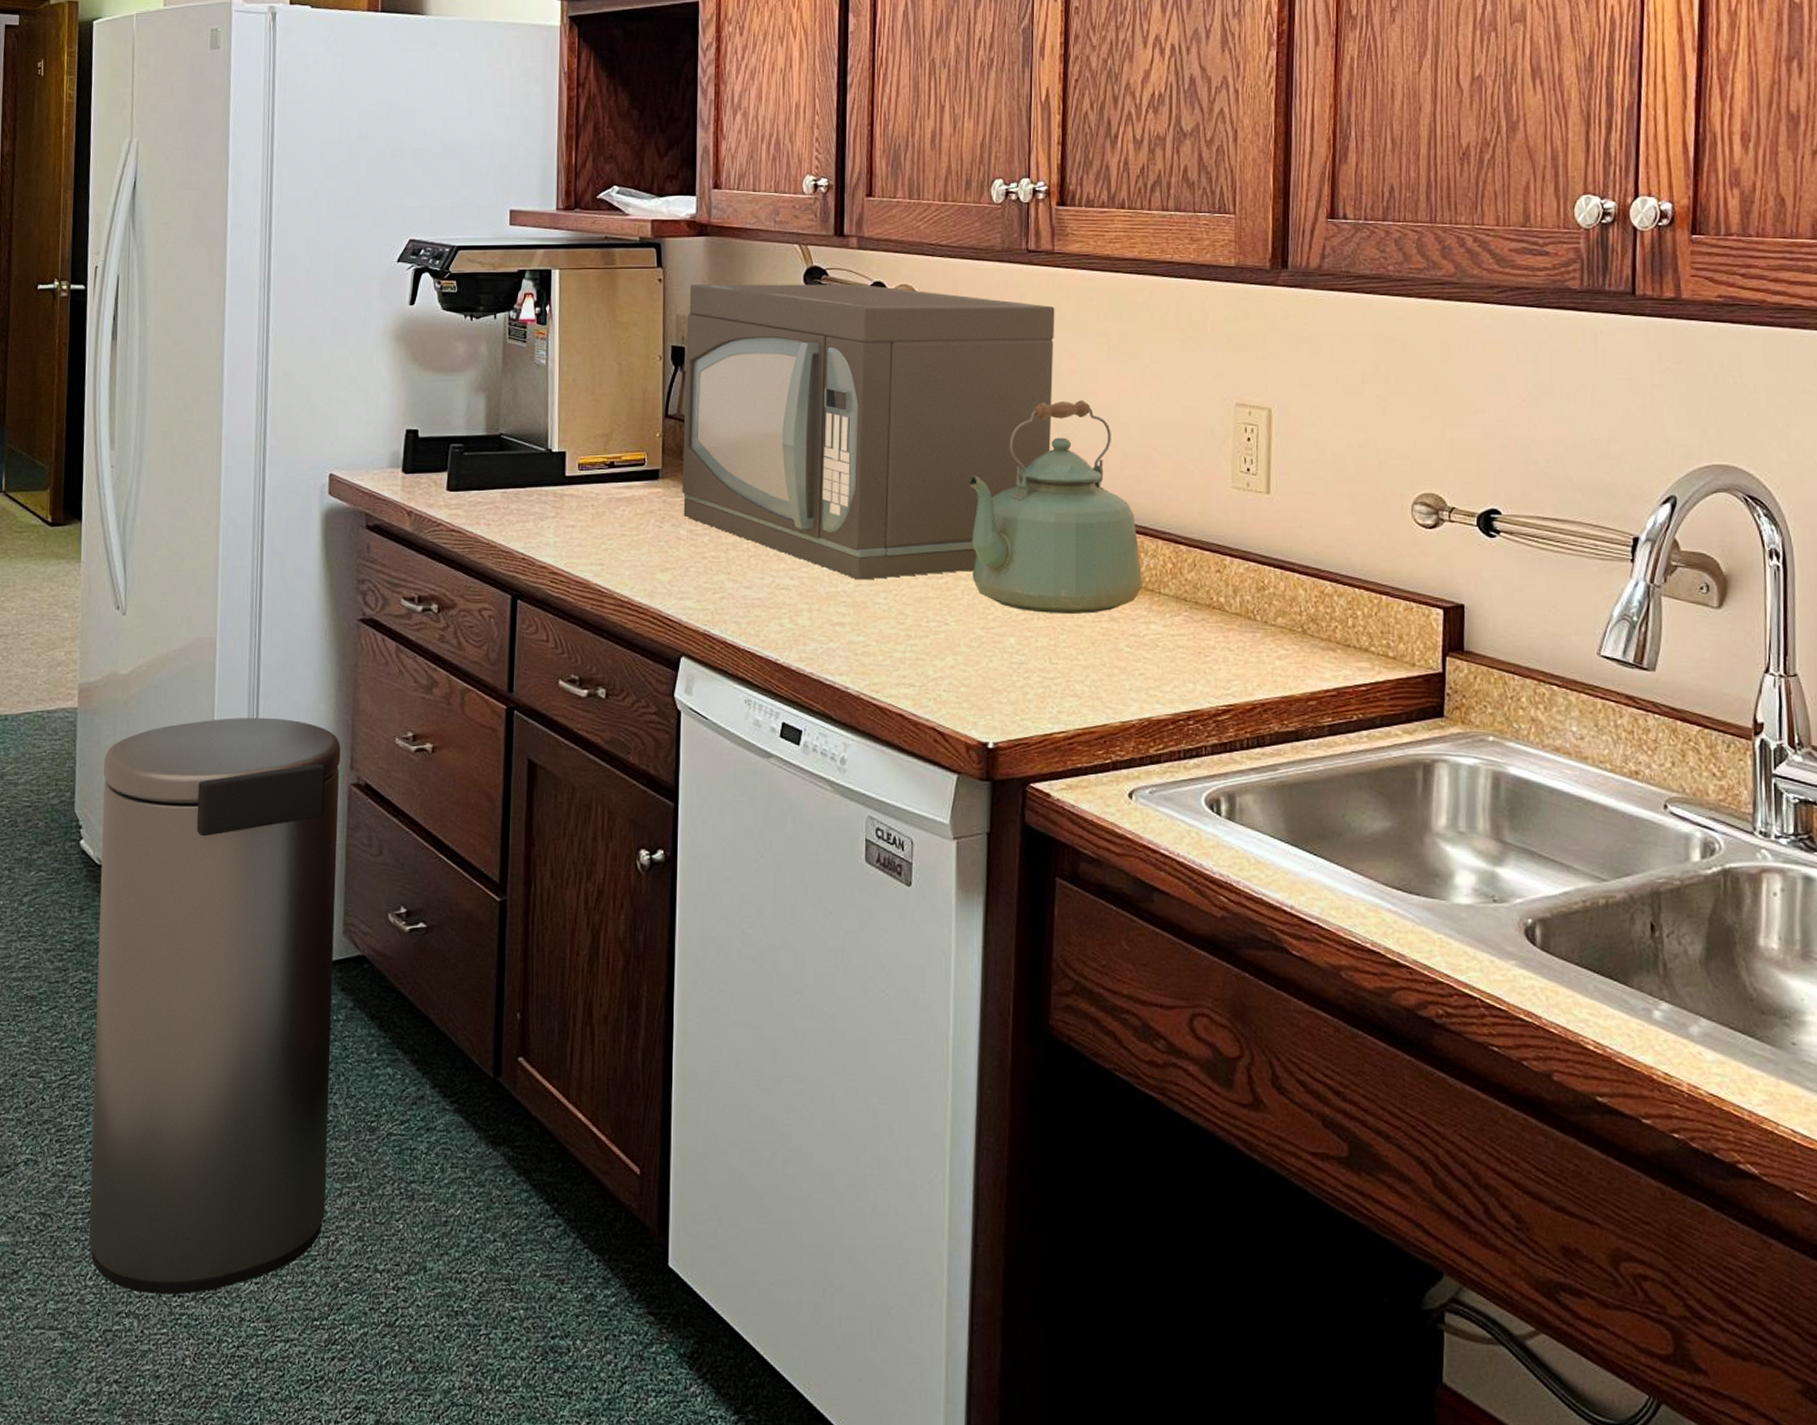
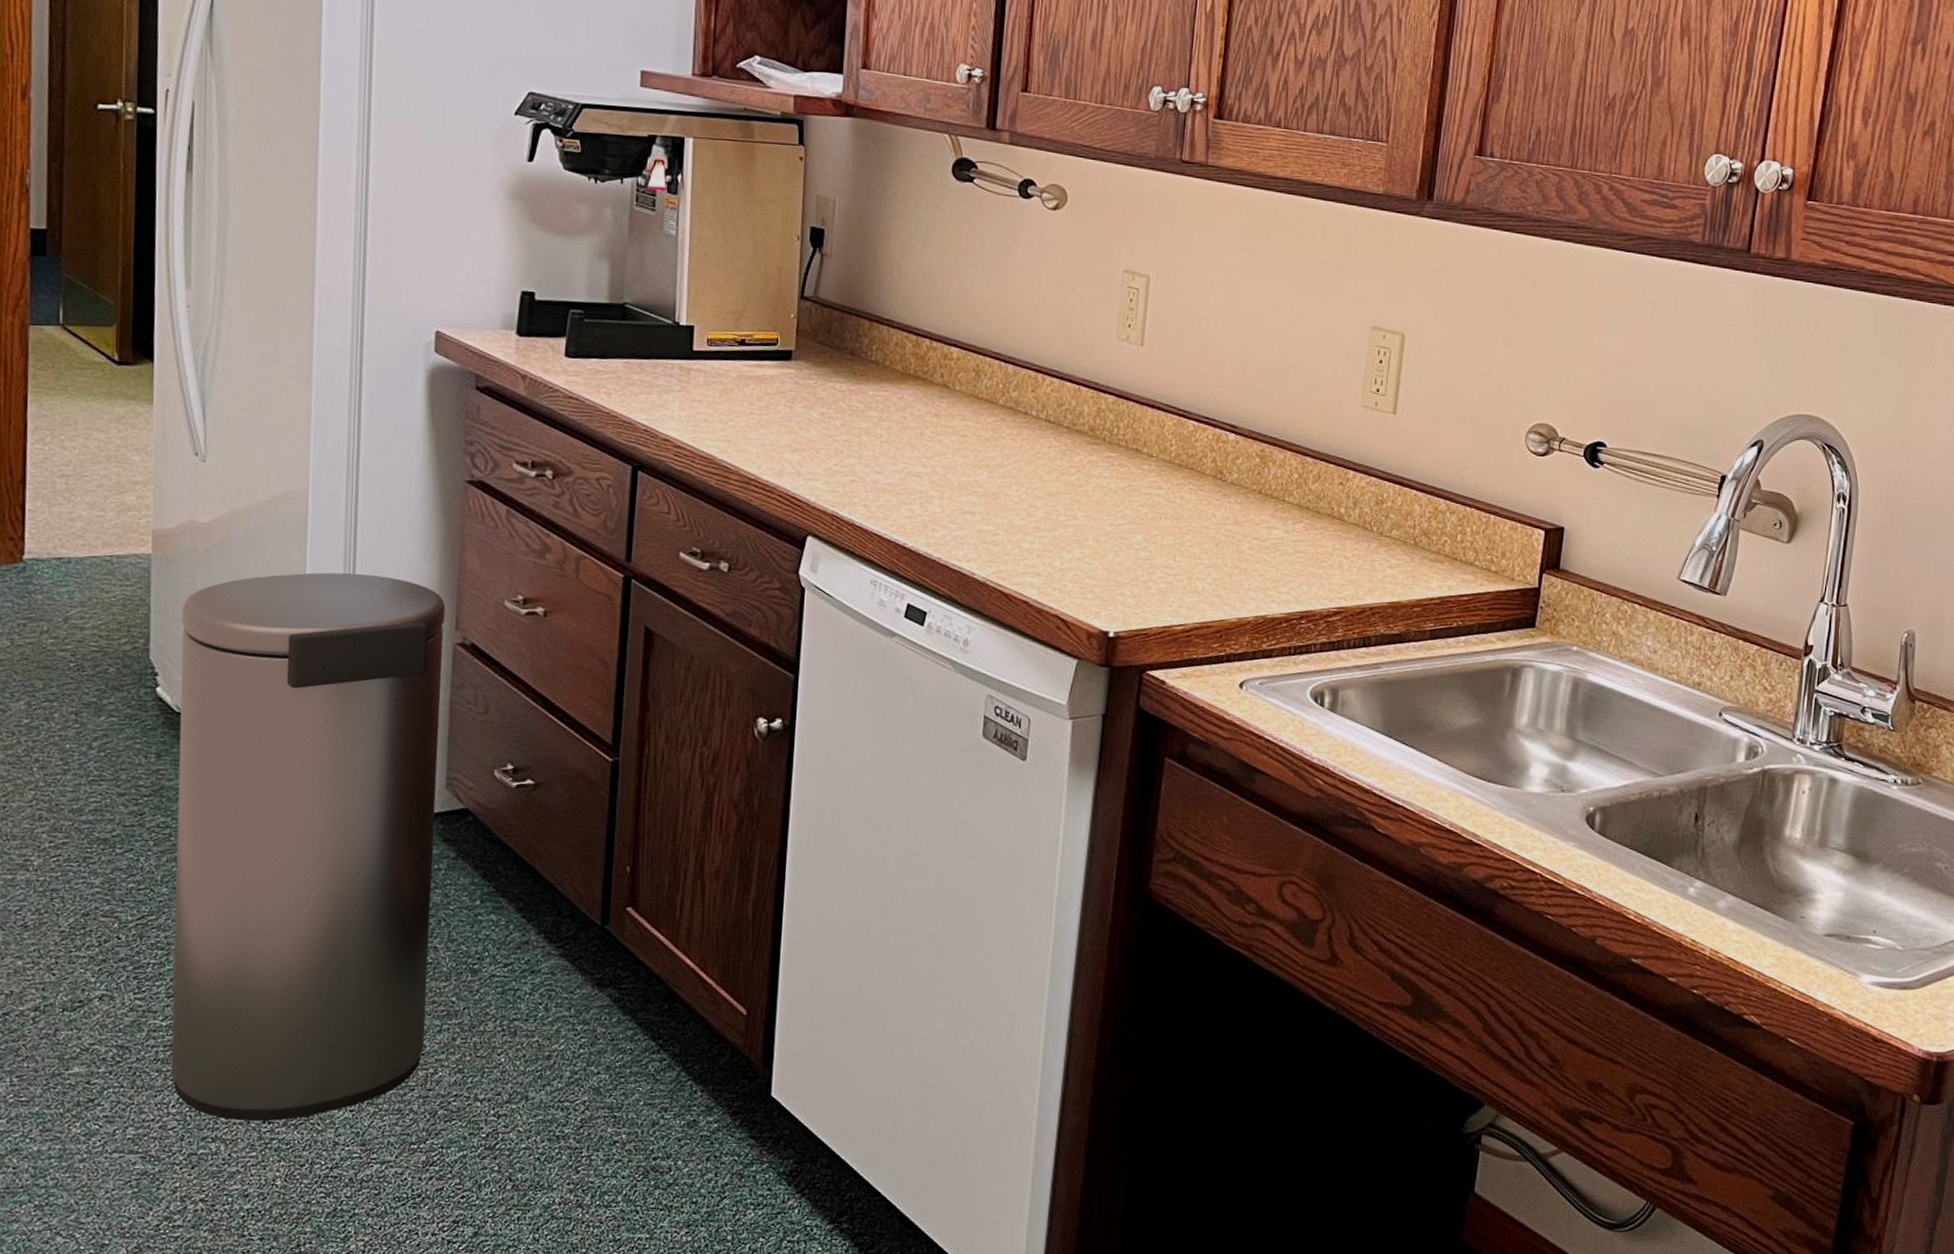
microwave: present [682,284,1055,580] -> none [815,166,1204,472]
kettle: present [966,400,1143,614] -> none [1104,311,1269,517]

